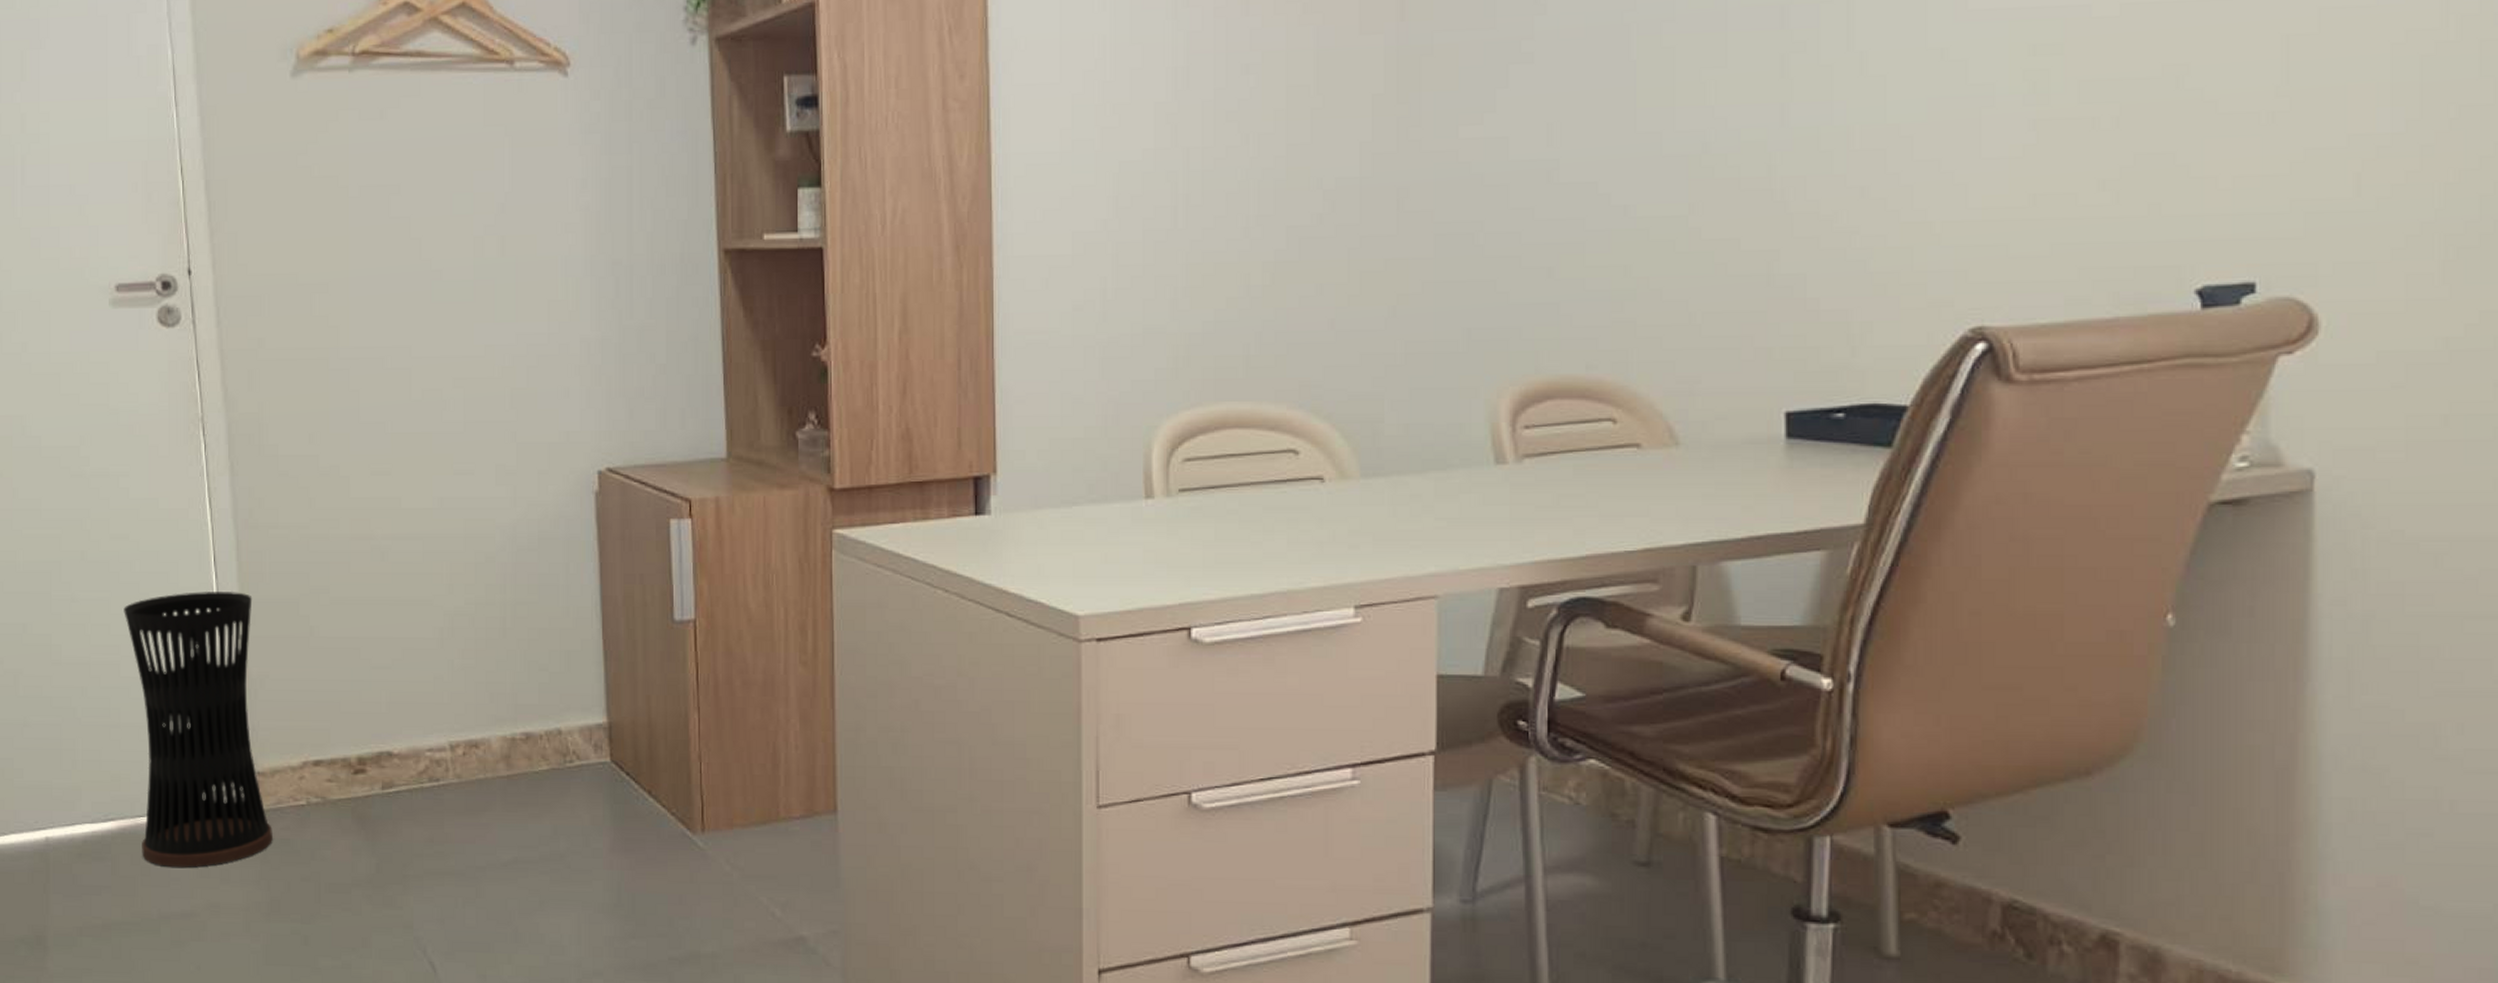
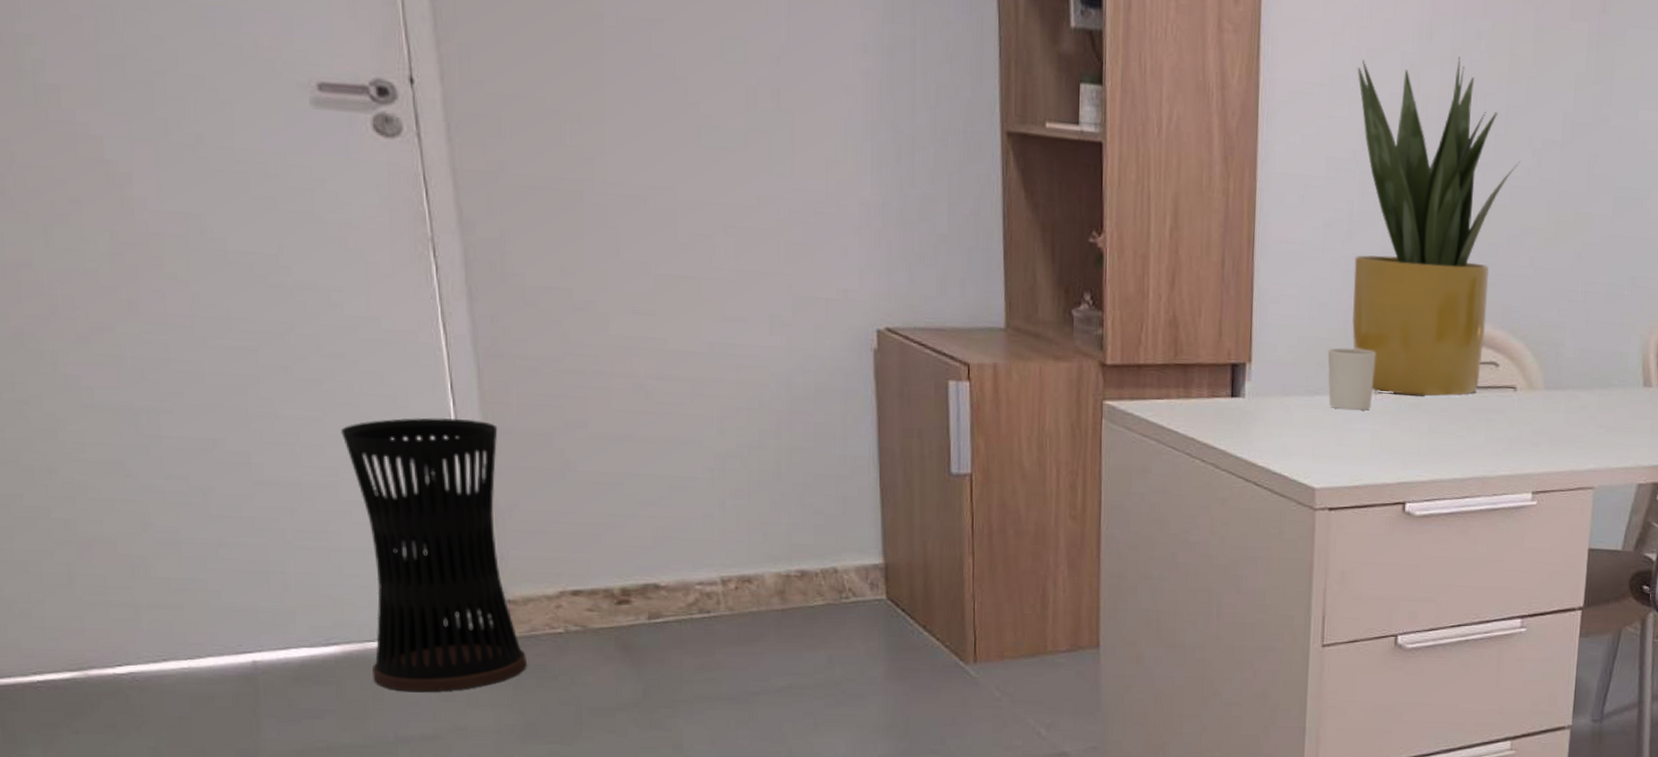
mug: none [1085,447,1144,521] -> present [1327,347,1376,411]
planter: none [1102,98,1309,498] -> present [1351,56,1521,397]

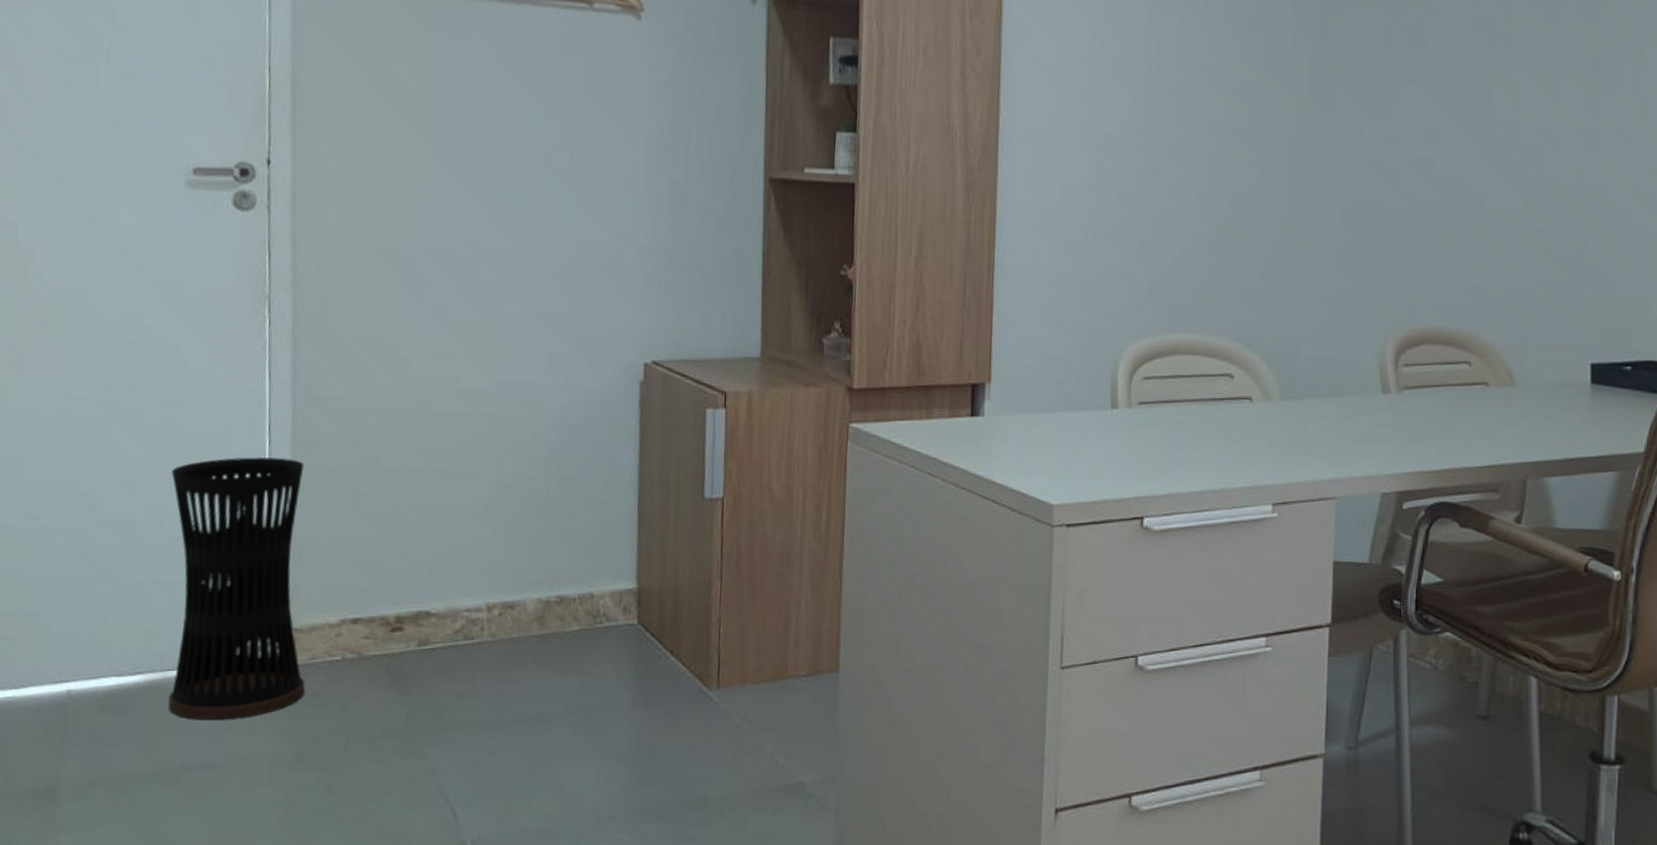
mug: present [1327,347,1376,411] -> none [1064,365,1112,426]
planter: present [1351,56,1521,397] -> none [1087,88,1248,410]

